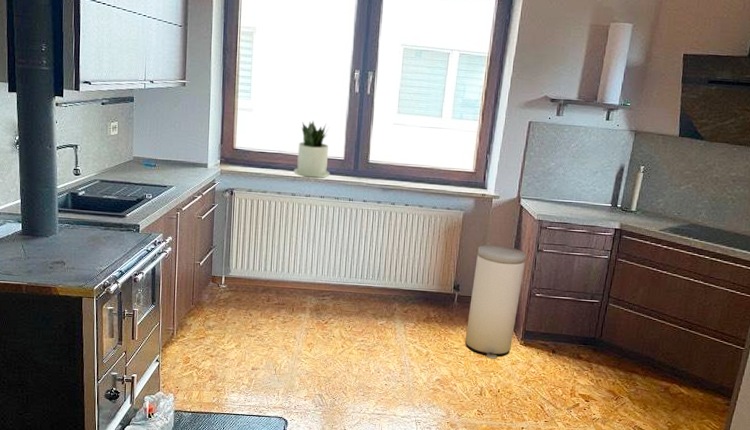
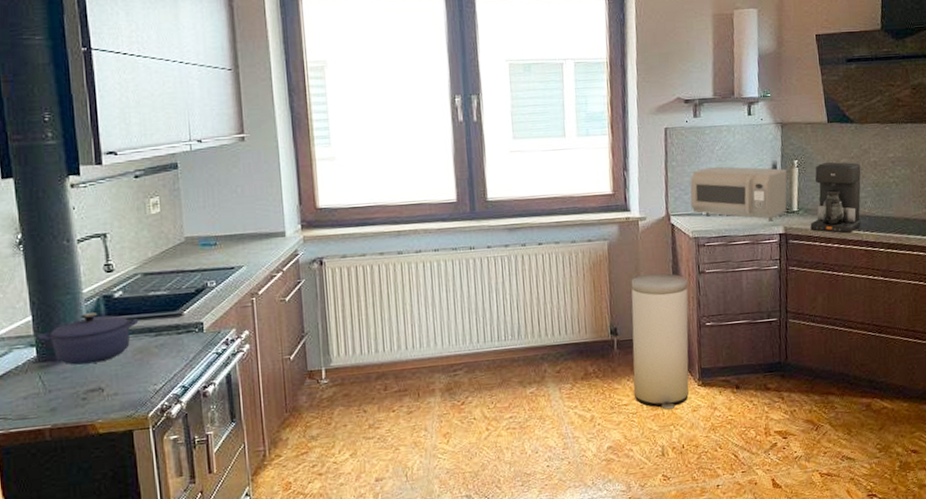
cooking pot: none [24,204,94,243] -> present [38,312,139,365]
planter: present [294,120,330,179] -> none [396,160,442,231]
microwave: none [540,161,632,217] -> present [690,166,787,222]
coffee maker: none [644,171,703,238] -> present [810,162,861,234]

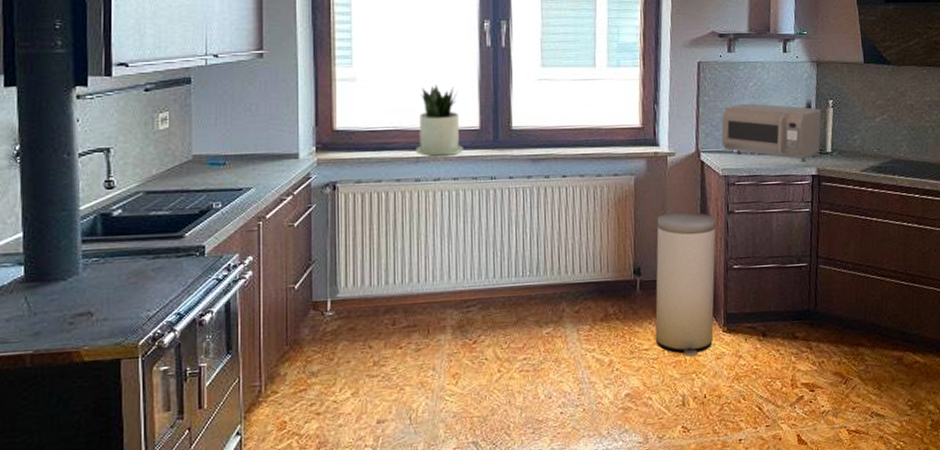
cooking pot: present [38,312,139,365] -> none [28,231,137,287]
planter: none [396,160,442,231] -> present [415,85,463,157]
coffee maker: present [810,162,861,234] -> none [844,103,897,178]

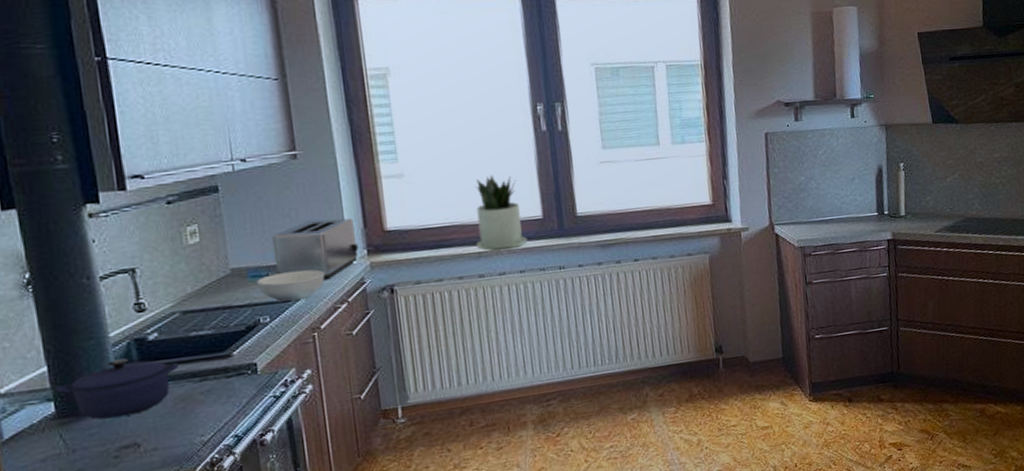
cooking pot: none [28,231,137,287] -> present [56,358,180,420]
bowl: none [213,162,276,191] -> present [255,269,326,303]
toaster: none [232,115,308,172] -> present [271,218,358,279]
pedal bin: present [655,211,716,357] -> none [735,285,800,429]
microwave: present [721,103,821,162] -> none [793,171,895,228]

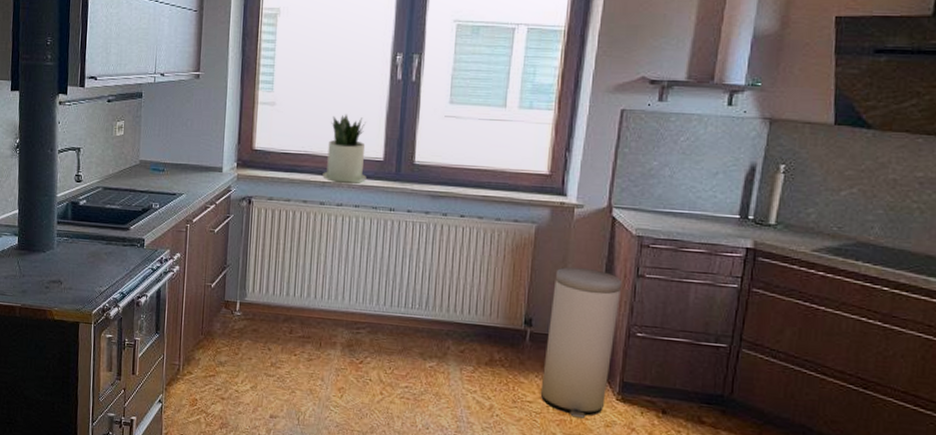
cooking pot: present [56,358,180,420] -> none [21,215,95,259]
bowl: present [255,269,326,303] -> none [155,170,203,196]
toaster: present [271,218,358,279] -> none [169,131,231,182]
pedal bin: none [735,285,800,429] -> present [540,266,623,419]

